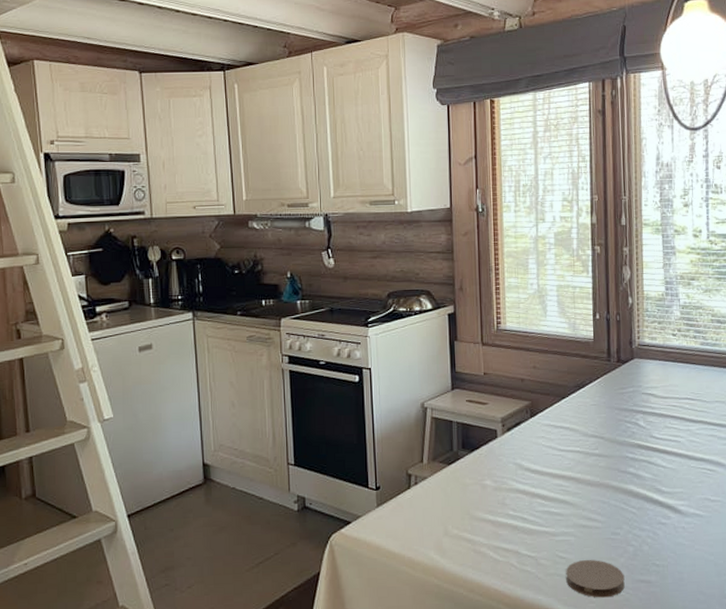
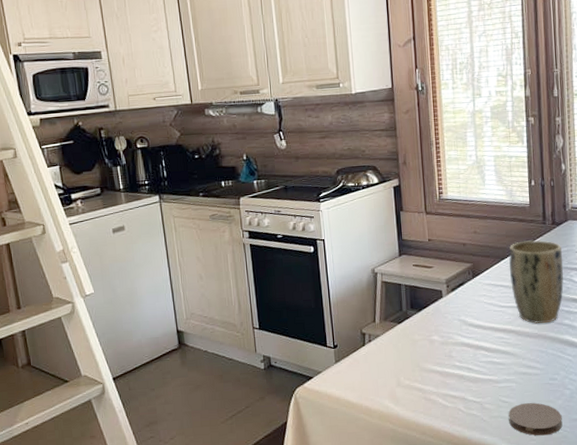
plant pot: none [570,378,629,471] -> present [509,240,564,324]

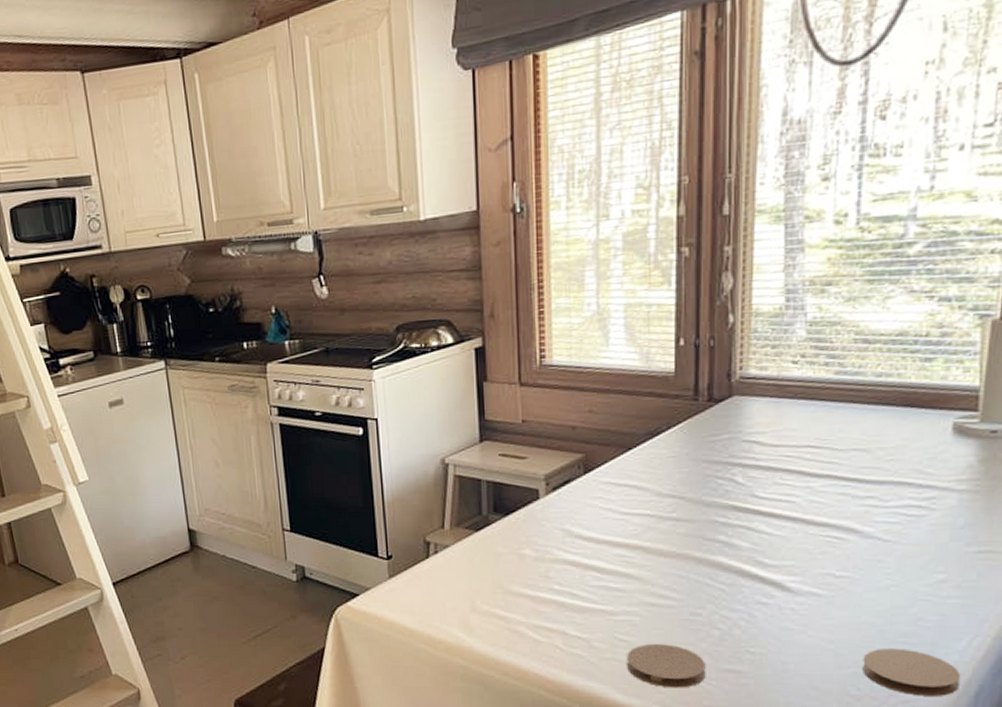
plant pot: present [509,240,564,324] -> none [639,423,722,539]

